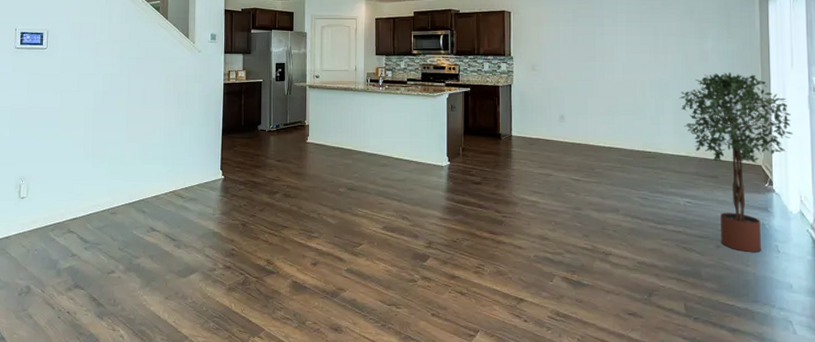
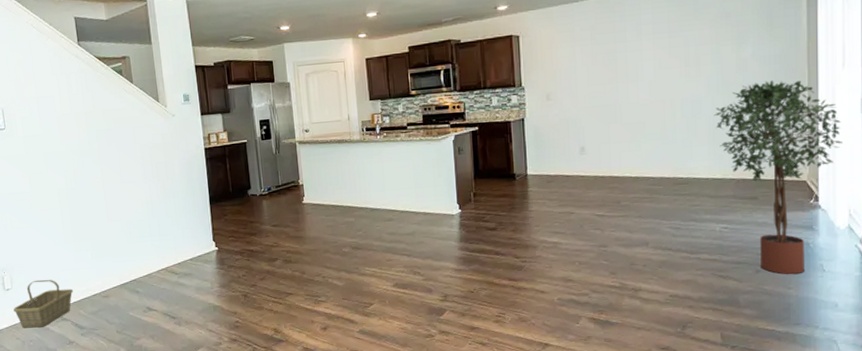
basket: none [25,191,84,238] -> present [13,279,73,328]

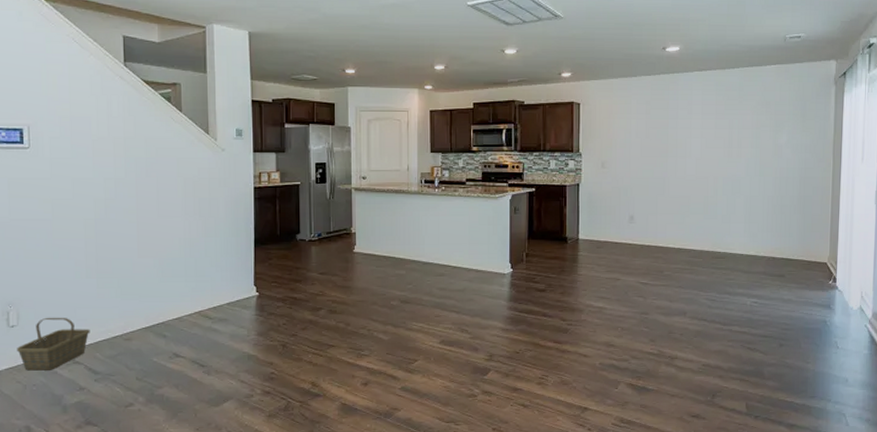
potted tree: present [713,80,842,275] -> none [751,167,858,350]

